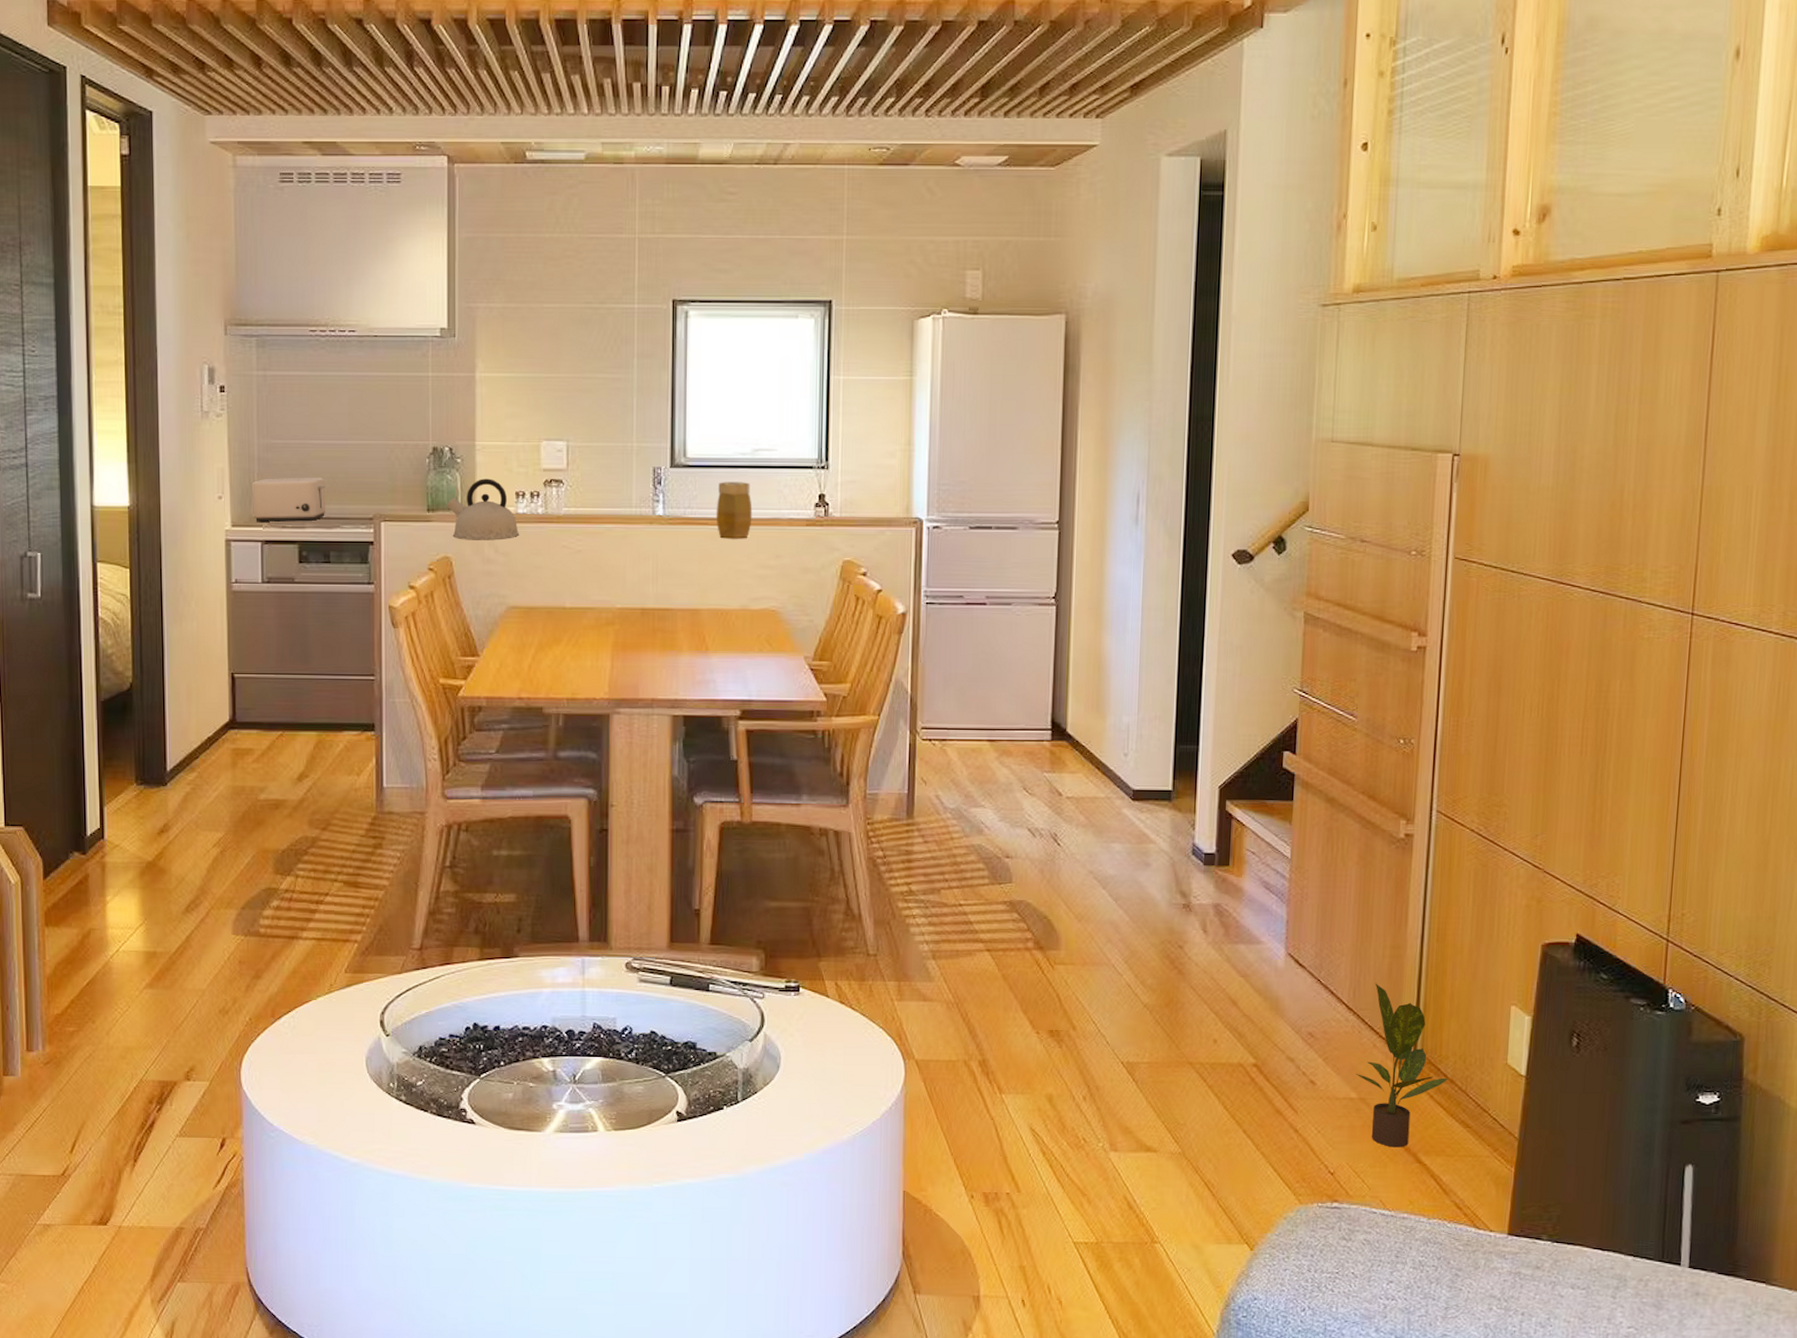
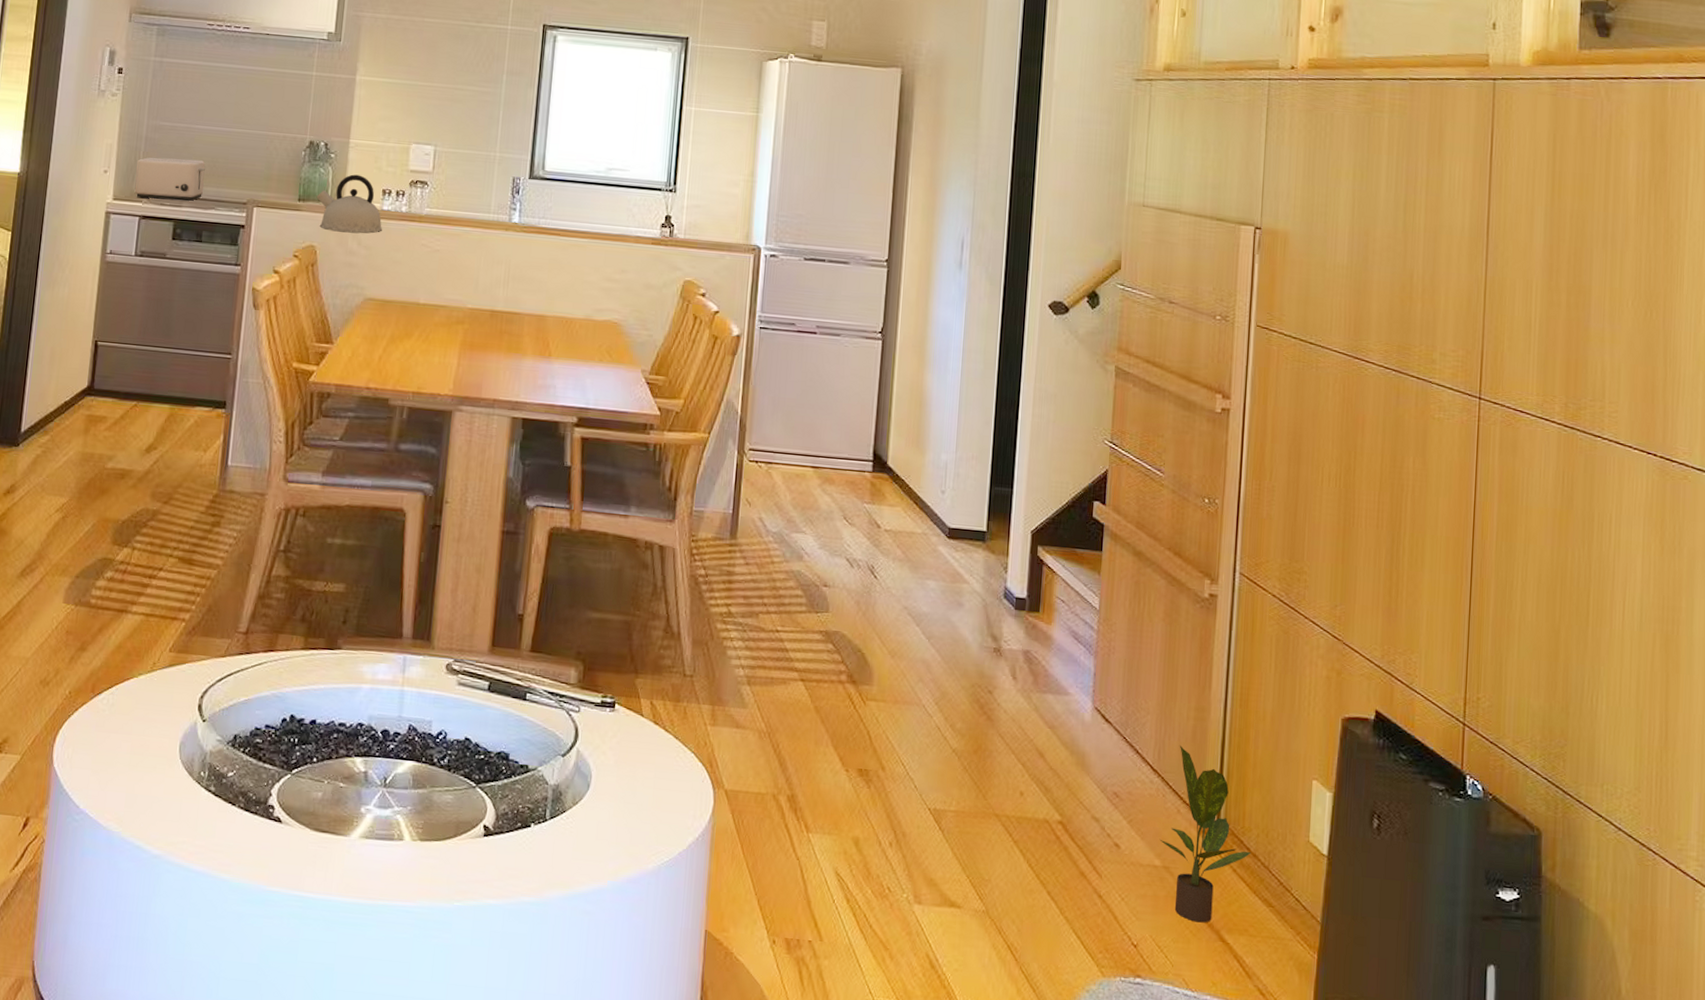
jar: present [716,482,752,540] -> none [567,196,603,253]

